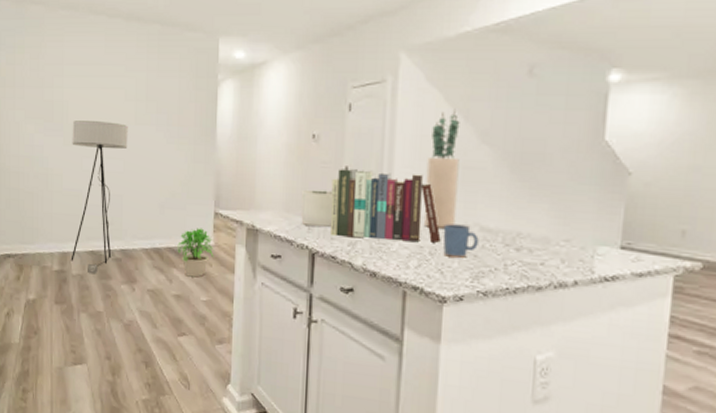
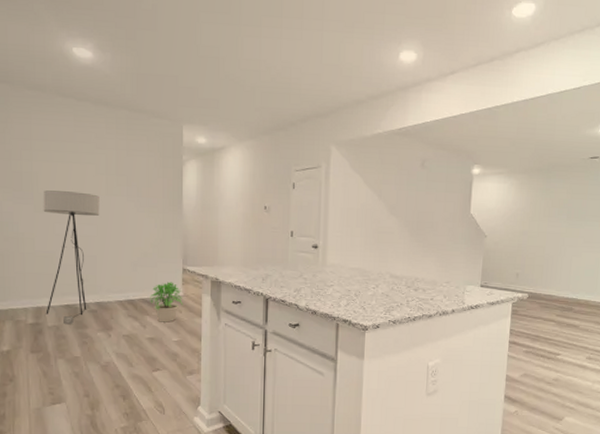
planter: present [301,189,333,228] -> none [256,249,282,279]
books: present [329,169,441,243] -> none [280,233,363,287]
vase: present [423,108,460,228] -> none [350,189,375,276]
mug: present [443,223,479,258] -> none [364,273,389,297]

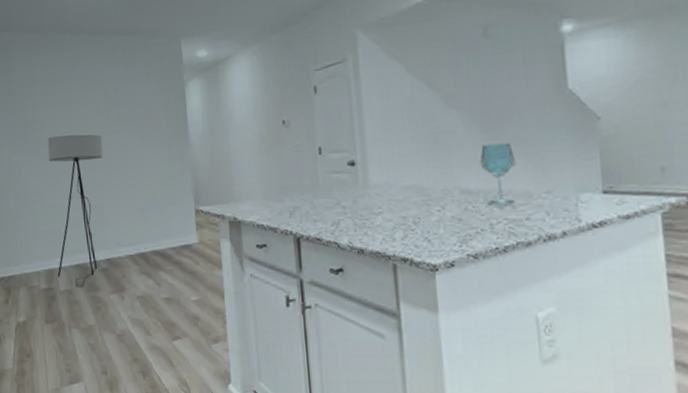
potted plant: present [150,282,183,323] -> none [162,227,200,278]
wine glass: none [406,245,430,288] -> present [479,143,516,206]

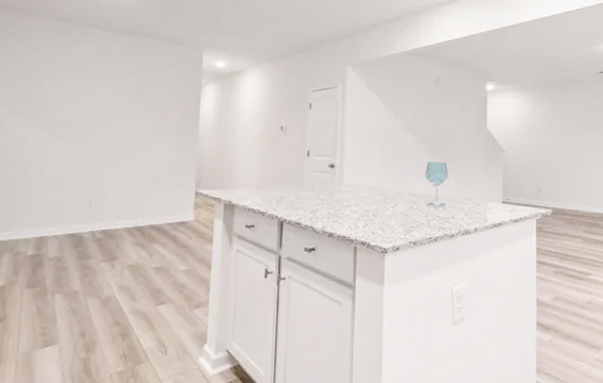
floor lamp: present [47,134,103,288] -> none [48,116,116,256]

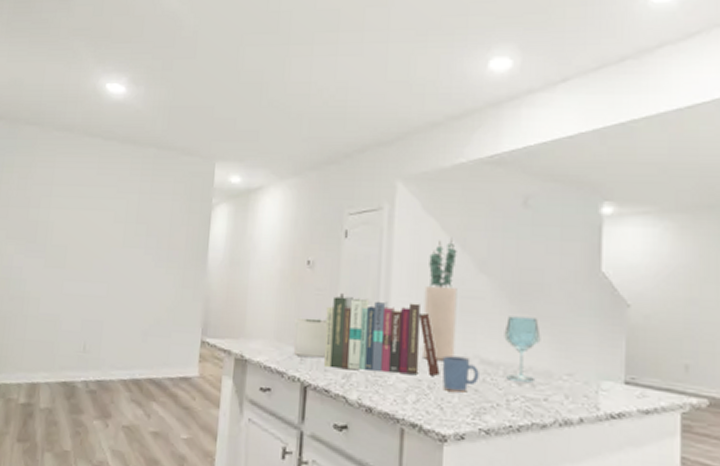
planter: none [271,170,298,200] -> present [293,317,327,359]
books: none [295,153,381,207] -> present [323,296,440,376]
vase: none [368,107,392,195] -> present [421,237,457,361]
mug: none [383,192,408,217] -> present [442,355,479,393]

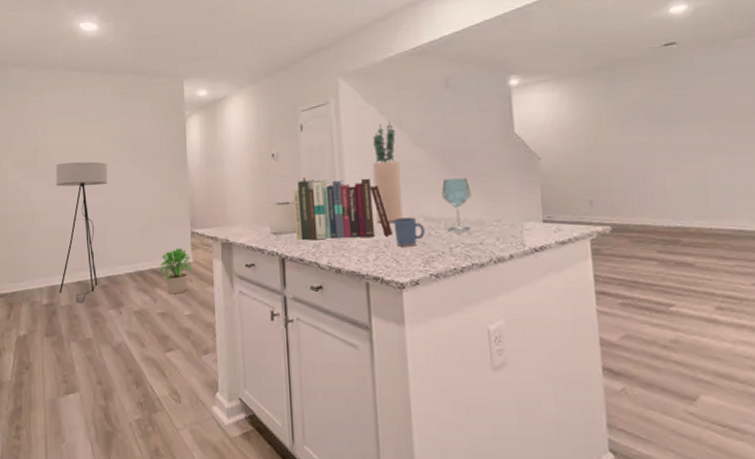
floor lamp: none [39,242,115,408] -> present [55,162,108,304]
potted plant: none [158,357,198,413] -> present [159,248,194,294]

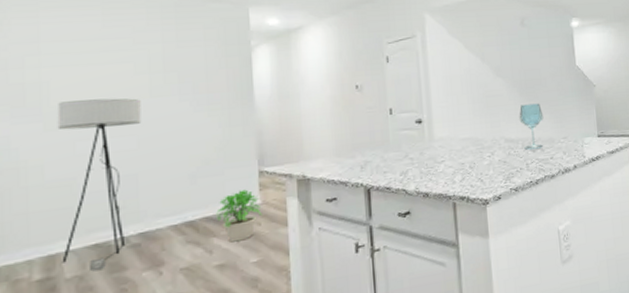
planter: present [268,201,297,235] -> none [351,131,383,166]
books: present [293,178,393,241] -> none [378,106,477,170]
vase: present [372,120,403,223] -> none [457,53,487,147]
mug: present [393,217,425,247] -> none [477,139,506,167]

